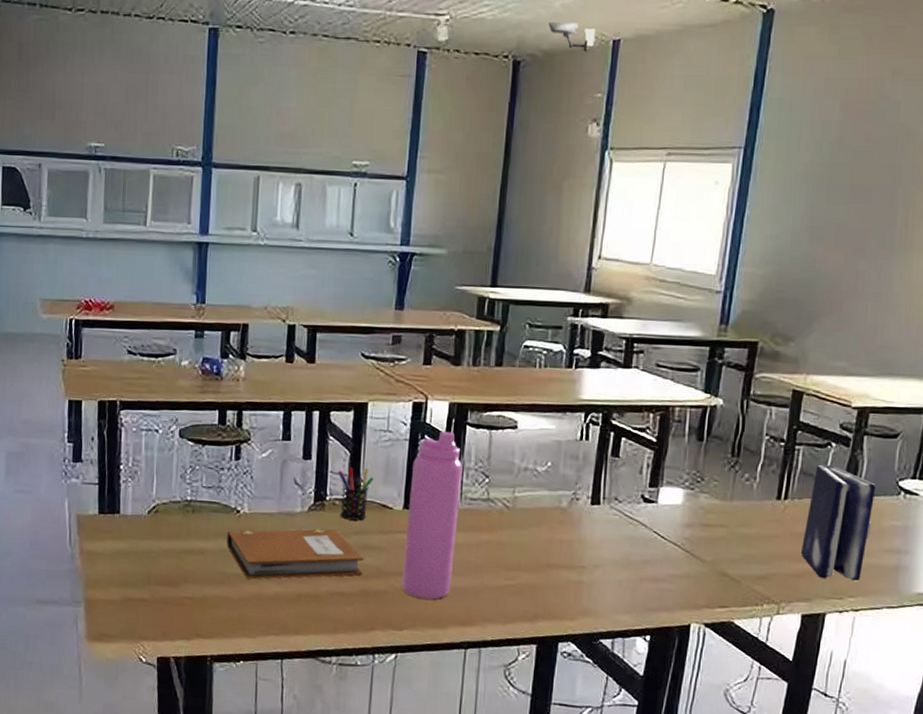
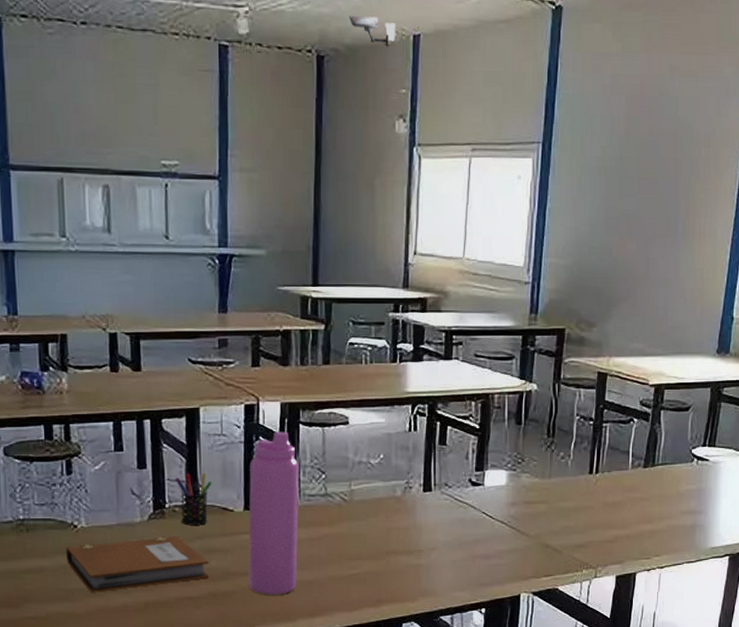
book: present [800,464,877,581] -> none [612,439,673,541]

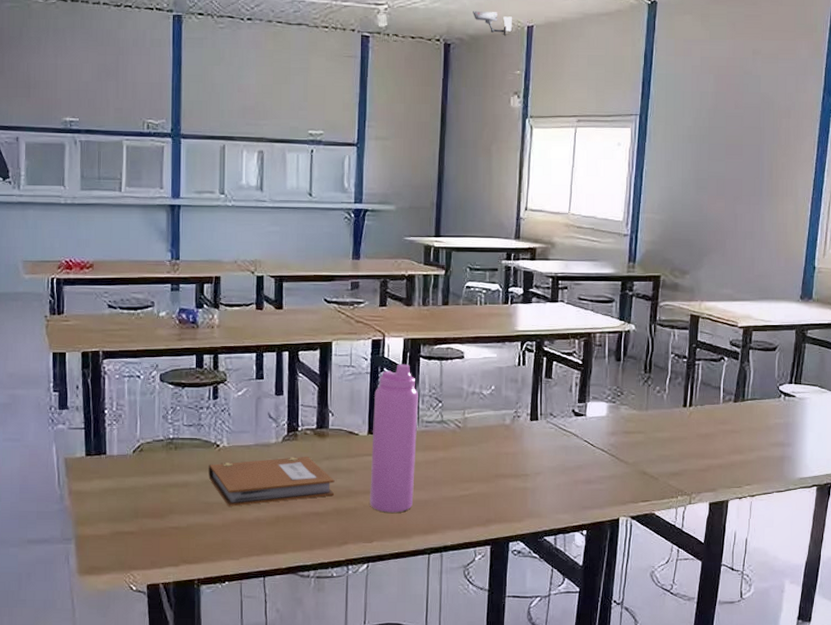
pen holder: present [175,473,212,526] -> none [307,400,340,447]

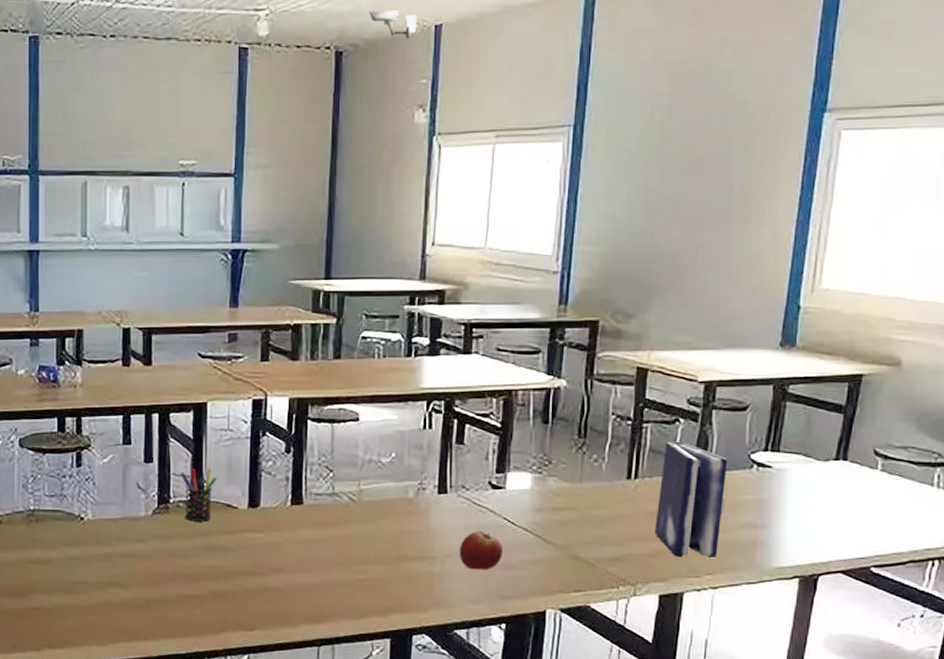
notebook: present [208,456,335,507] -> none [72,531,211,587]
pen holder: none [307,400,340,447] -> present [180,468,217,522]
water bottle: present [370,364,418,513] -> none [250,427,306,598]
fruit: none [548,451,584,485] -> present [459,530,502,570]
book: none [705,375,762,471] -> present [654,441,728,557]

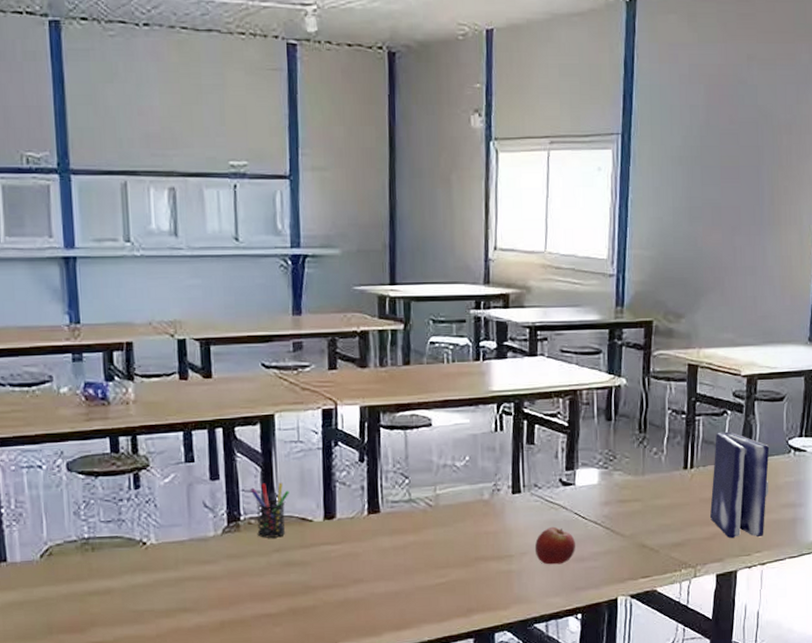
security camera: present [369,10,417,40] -> none [420,11,469,43]

